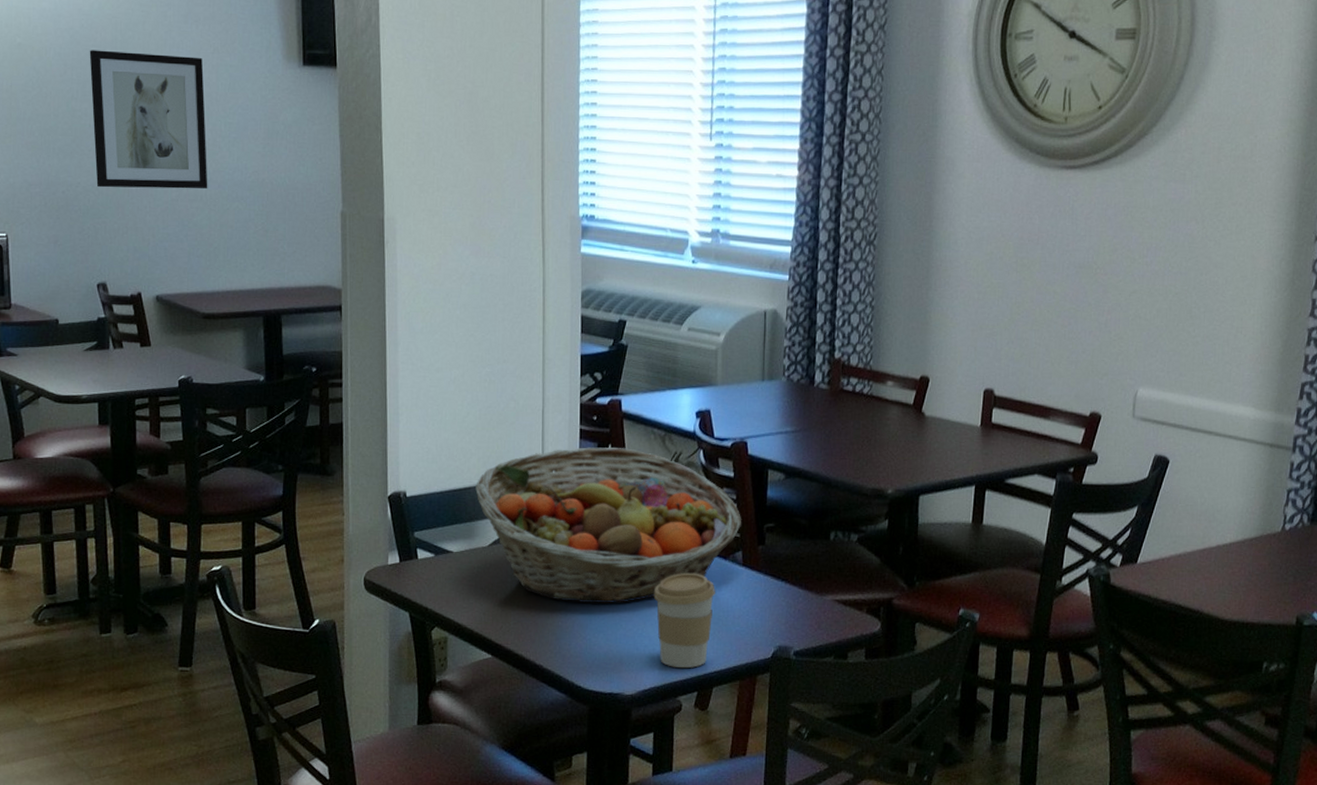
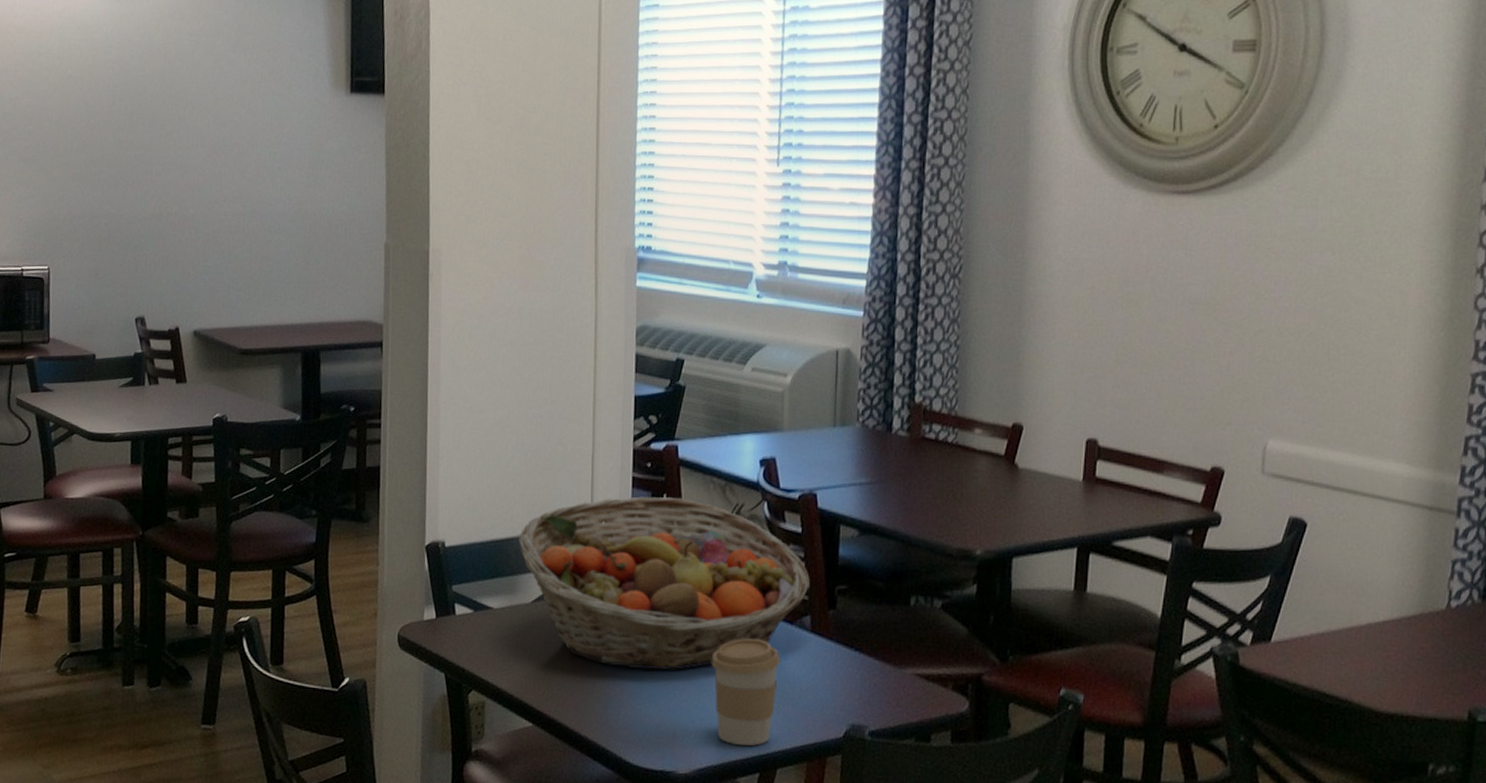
wall art: present [89,50,208,189] -> none [137,80,251,221]

